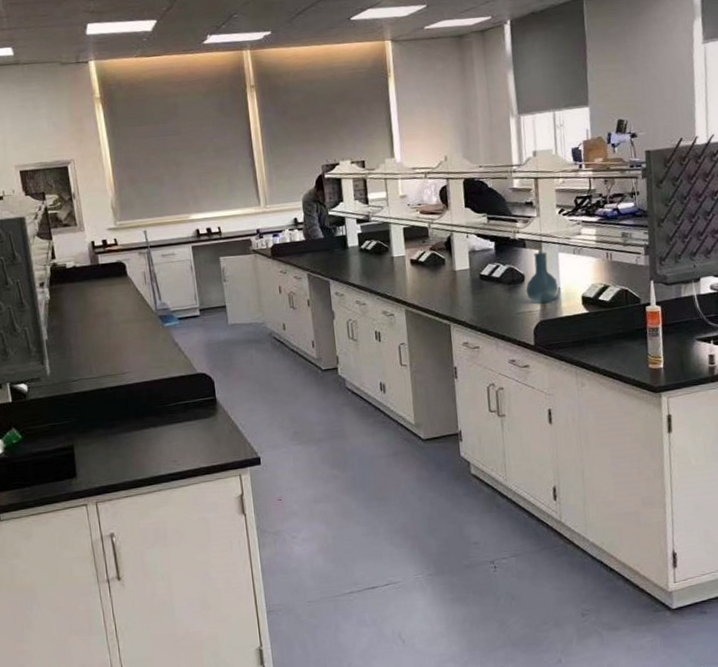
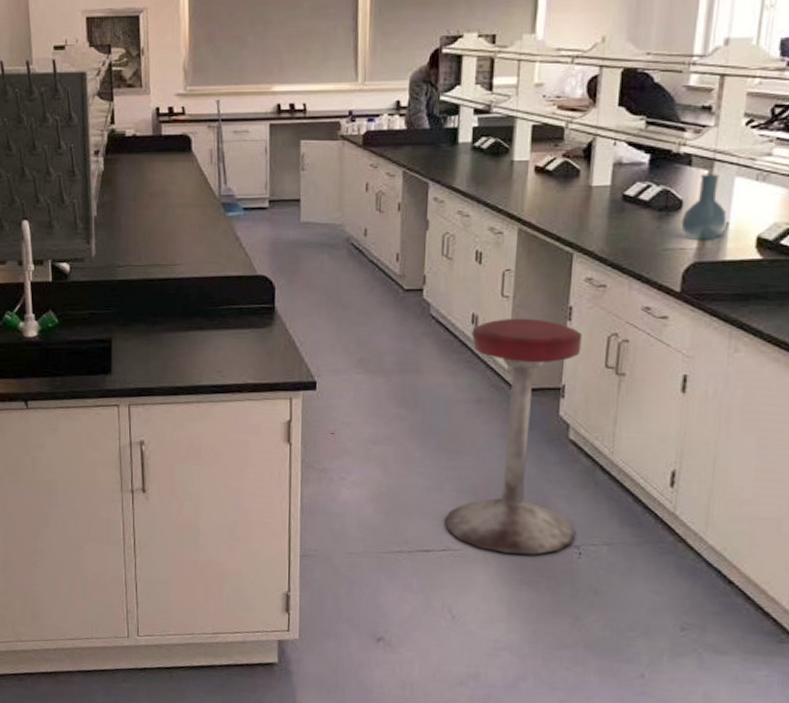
stool: none [381,380,490,578] -> present [444,318,582,555]

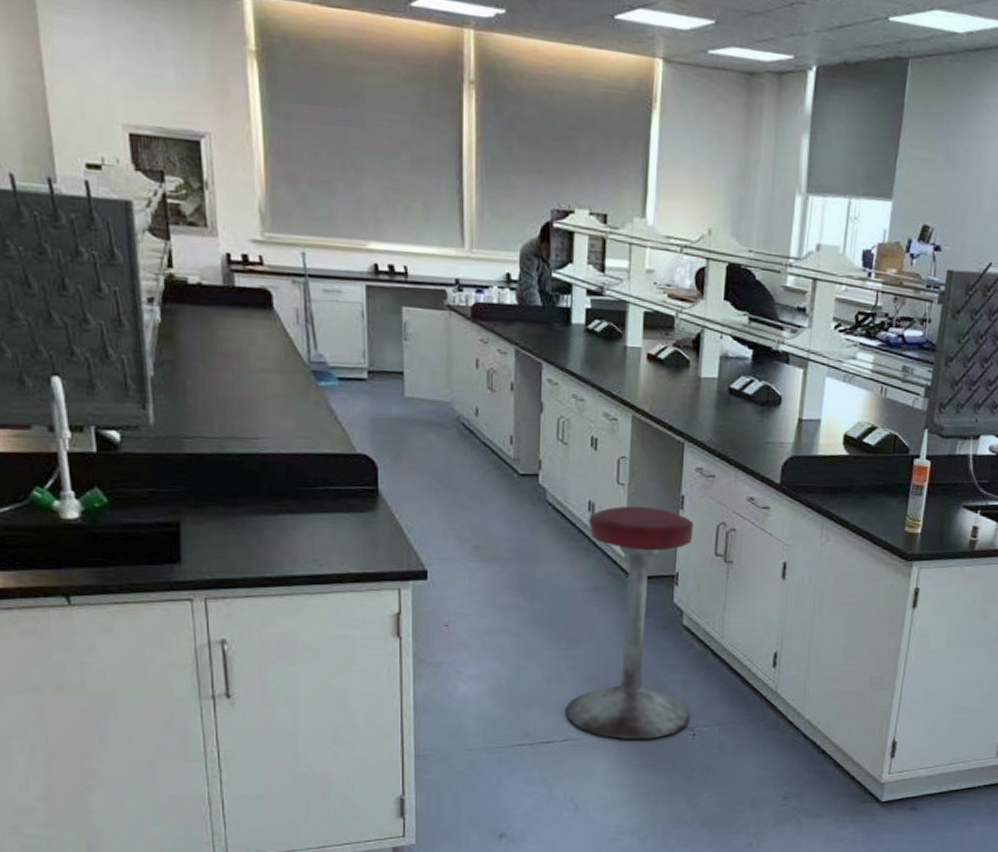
flask: present [681,174,728,241] -> none [780,372,820,437]

